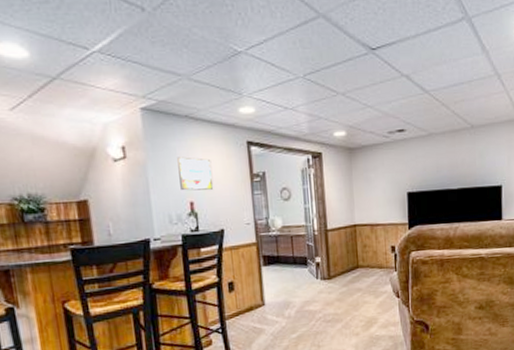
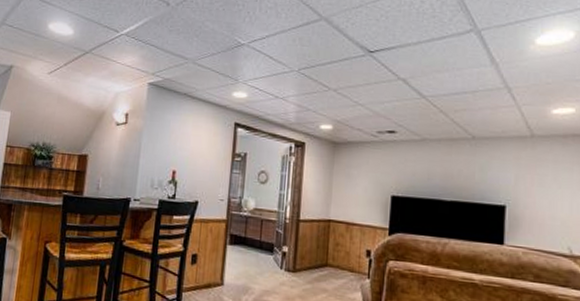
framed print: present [177,156,214,191] -> none [167,129,199,163]

